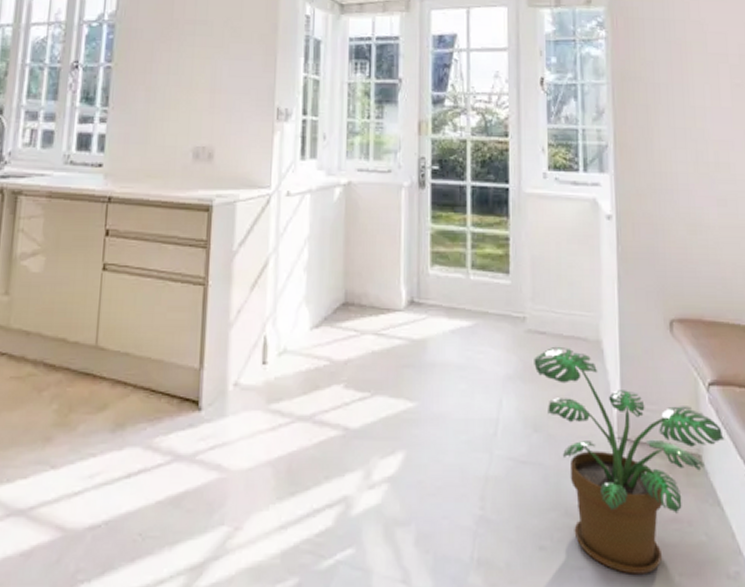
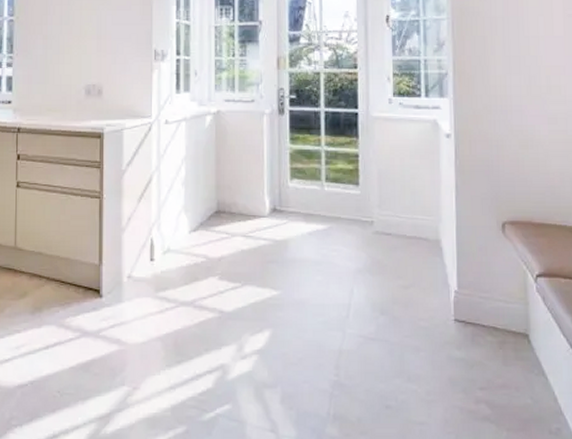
potted plant: present [534,346,725,574] -> none [381,245,550,429]

